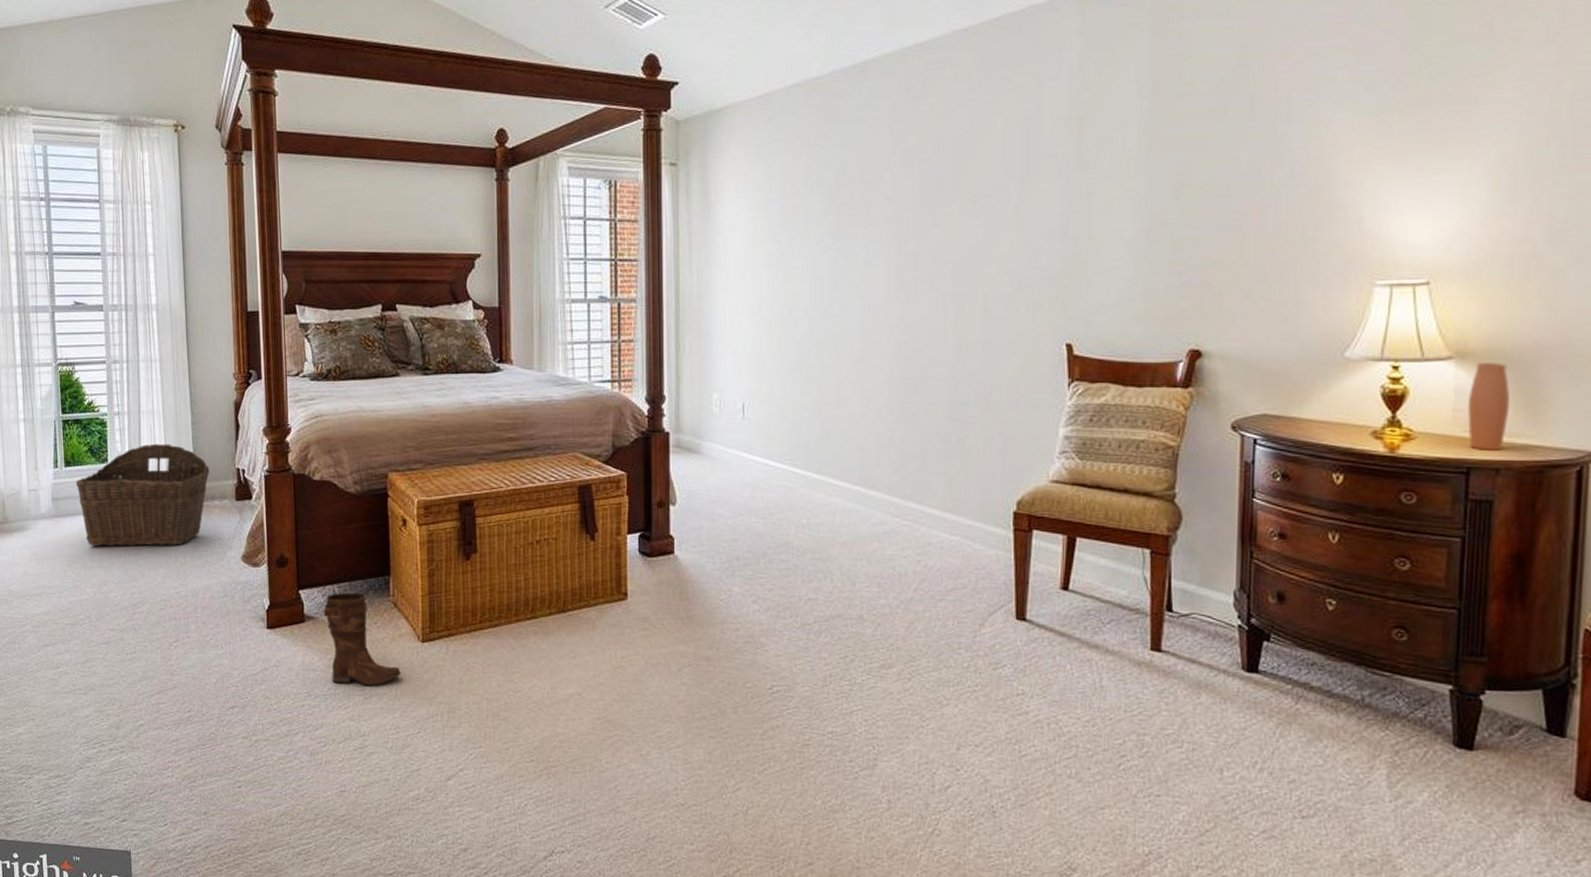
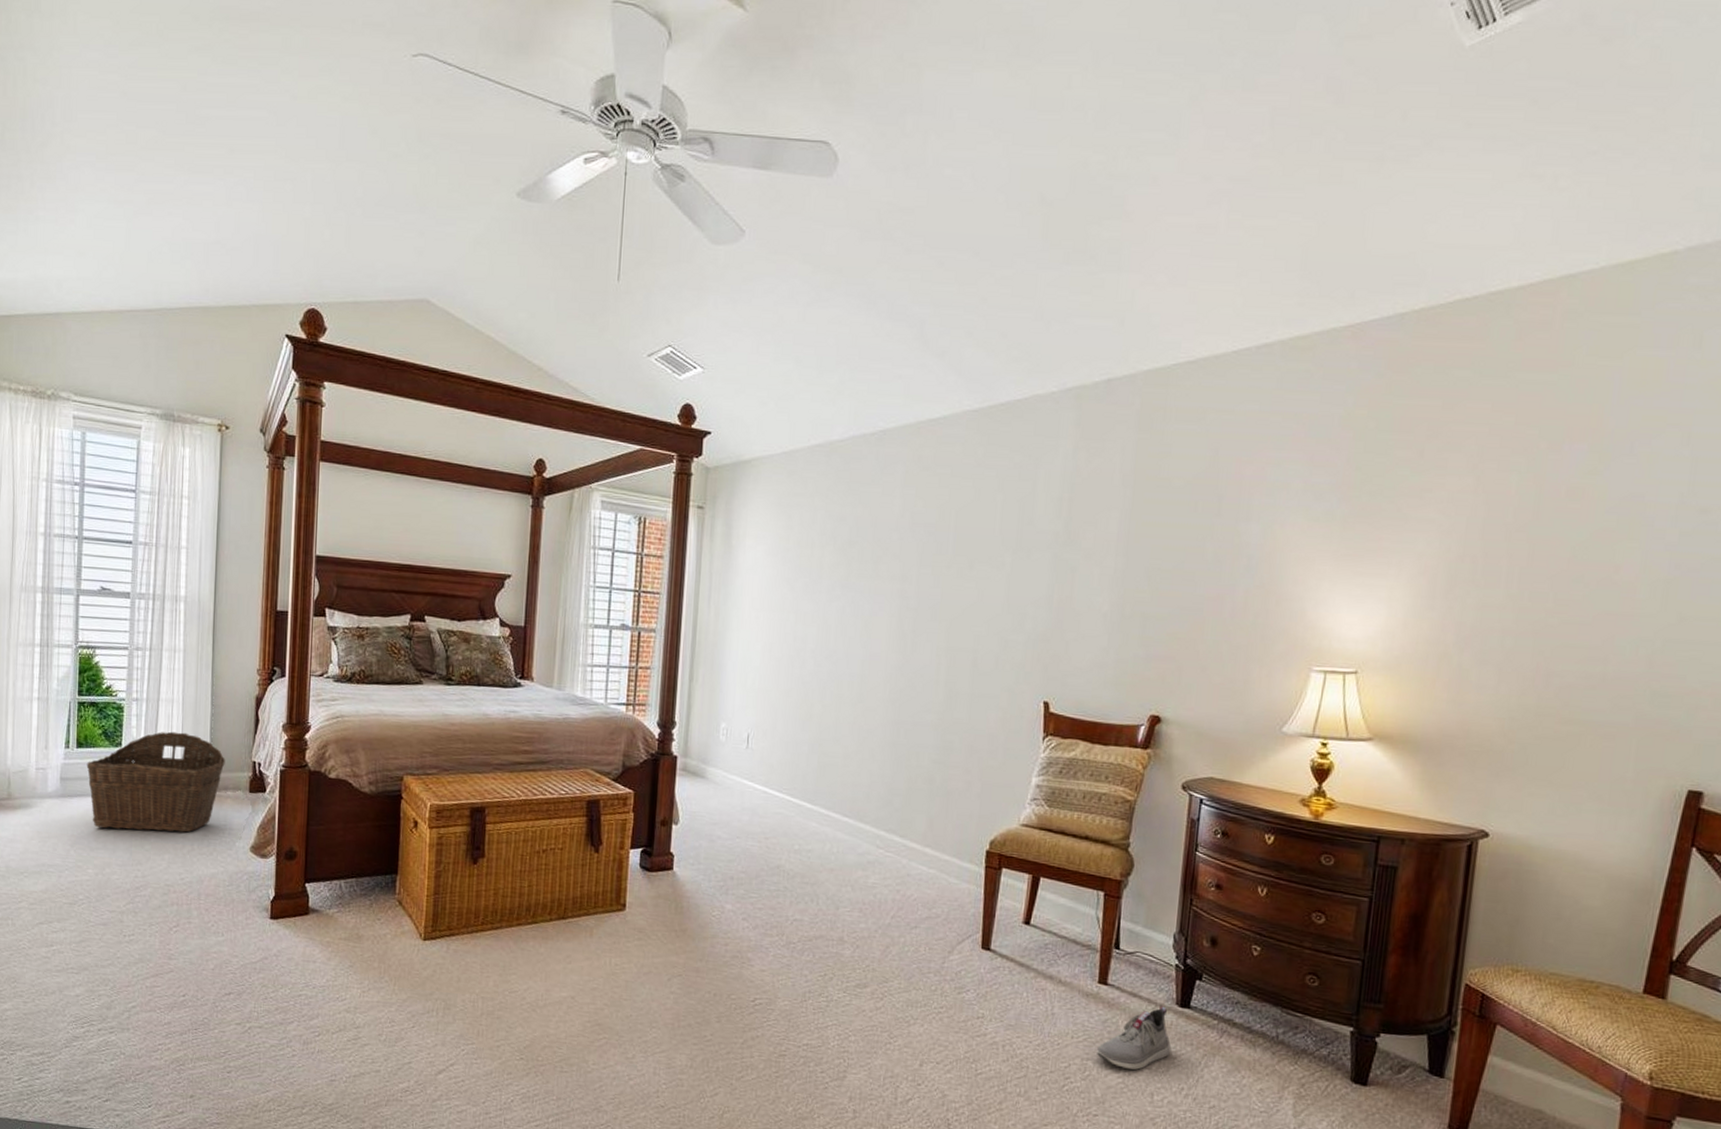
boot: present [323,592,401,687] -> none [328,888,400,981]
athletic shoe: none [1153,672,1240,745] -> present [1096,1006,1172,1071]
vase: present [1468,363,1511,451] -> none [1380,745,1418,823]

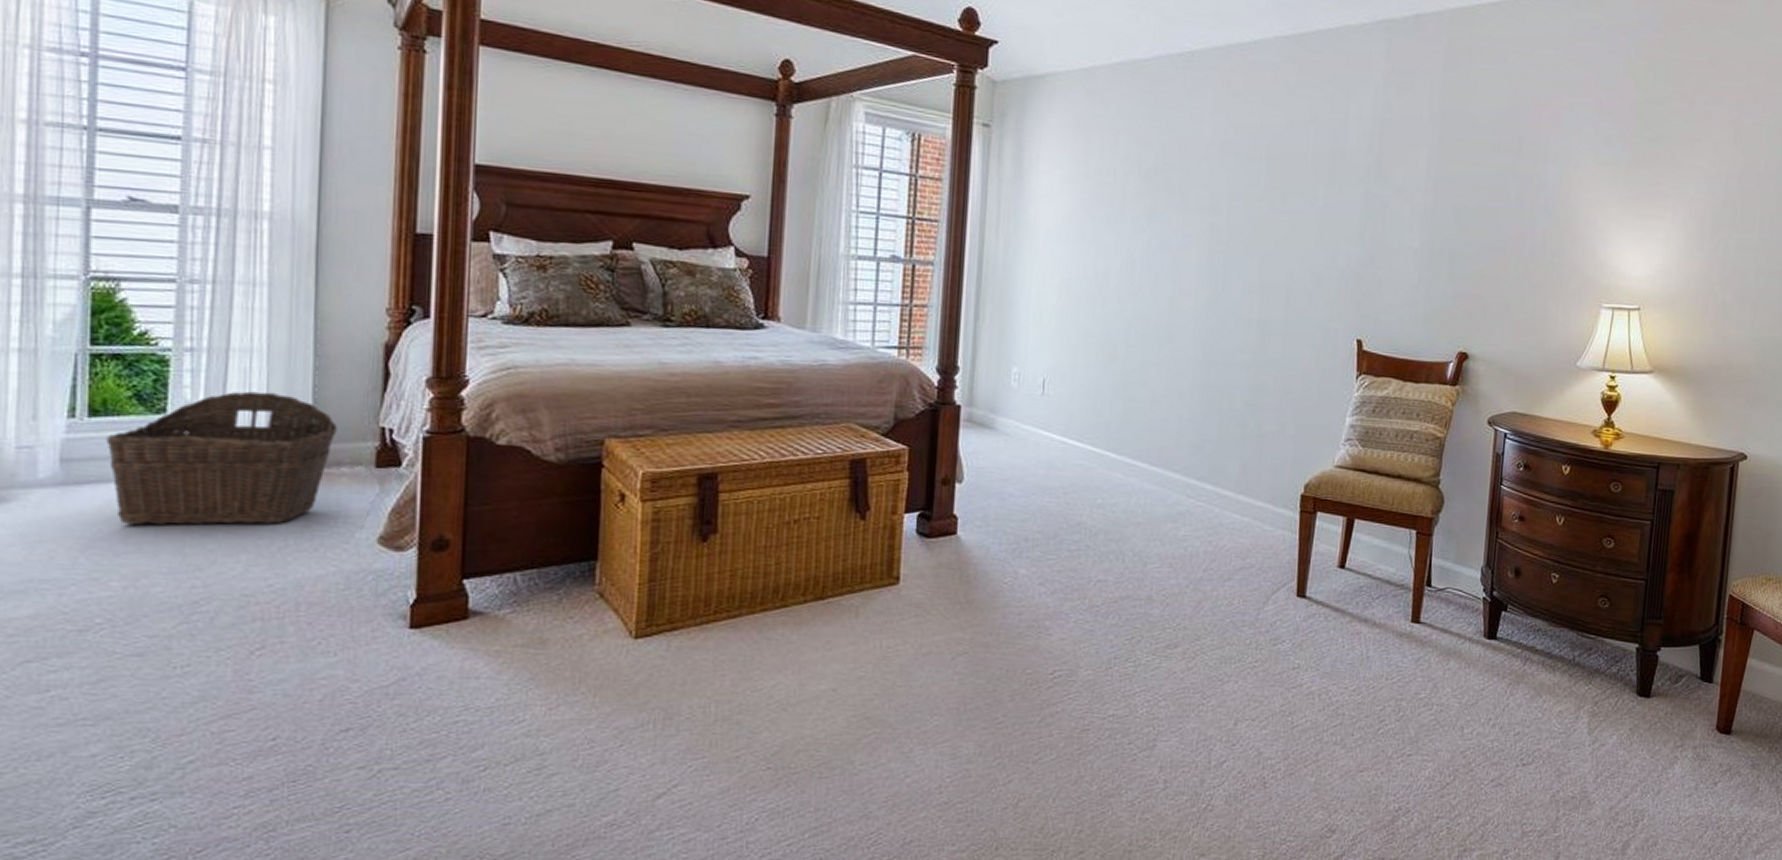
athletic shoe: present [1096,1006,1172,1071] -> none [1409,639,1480,706]

